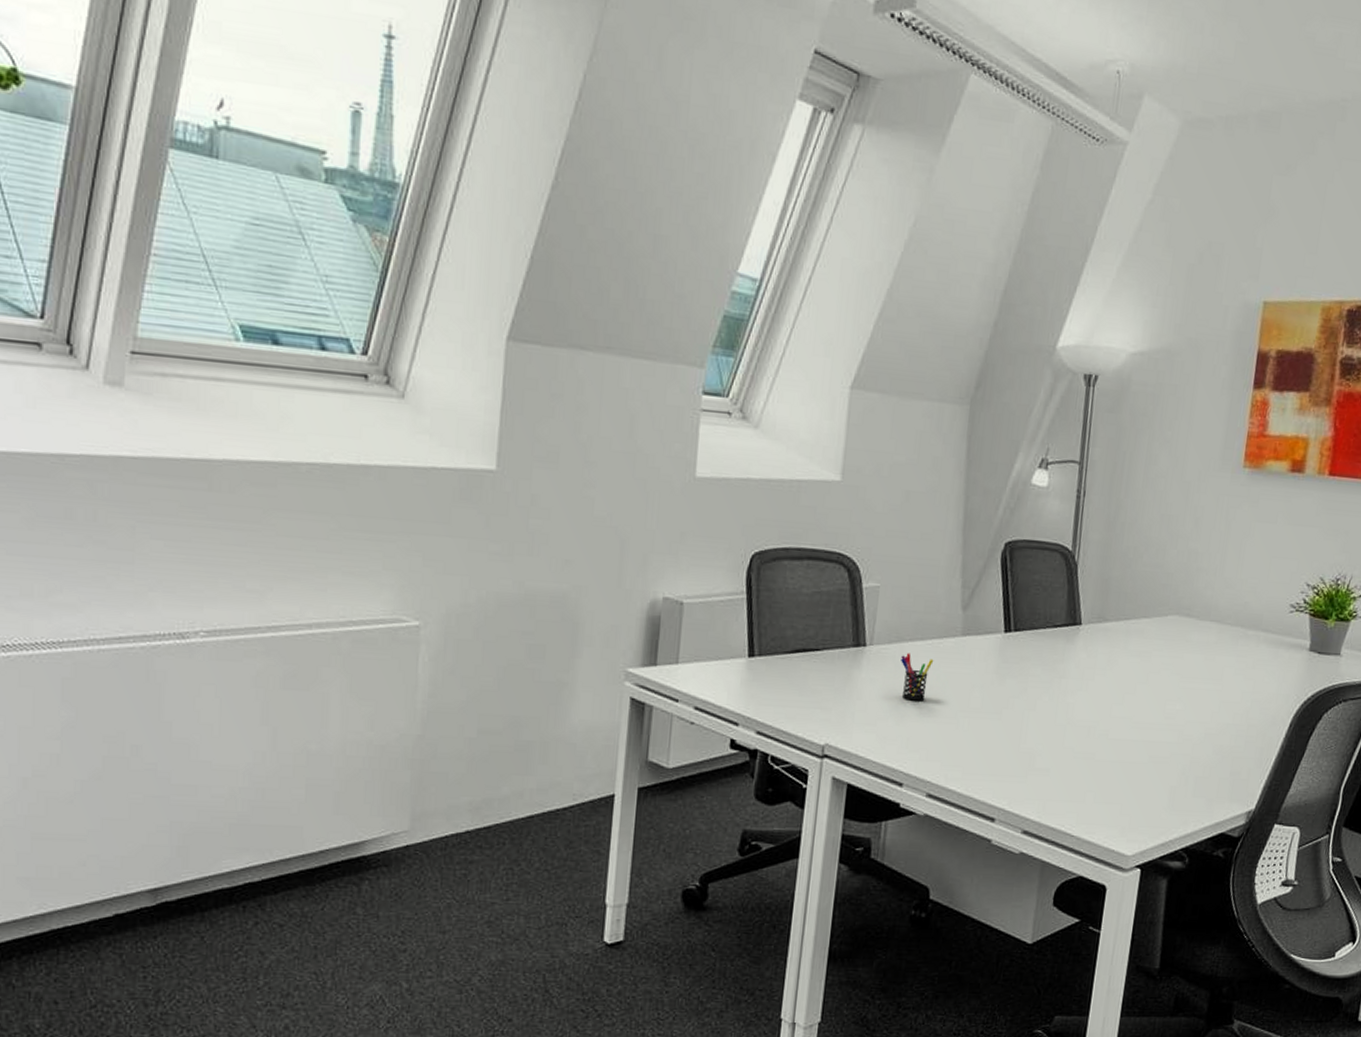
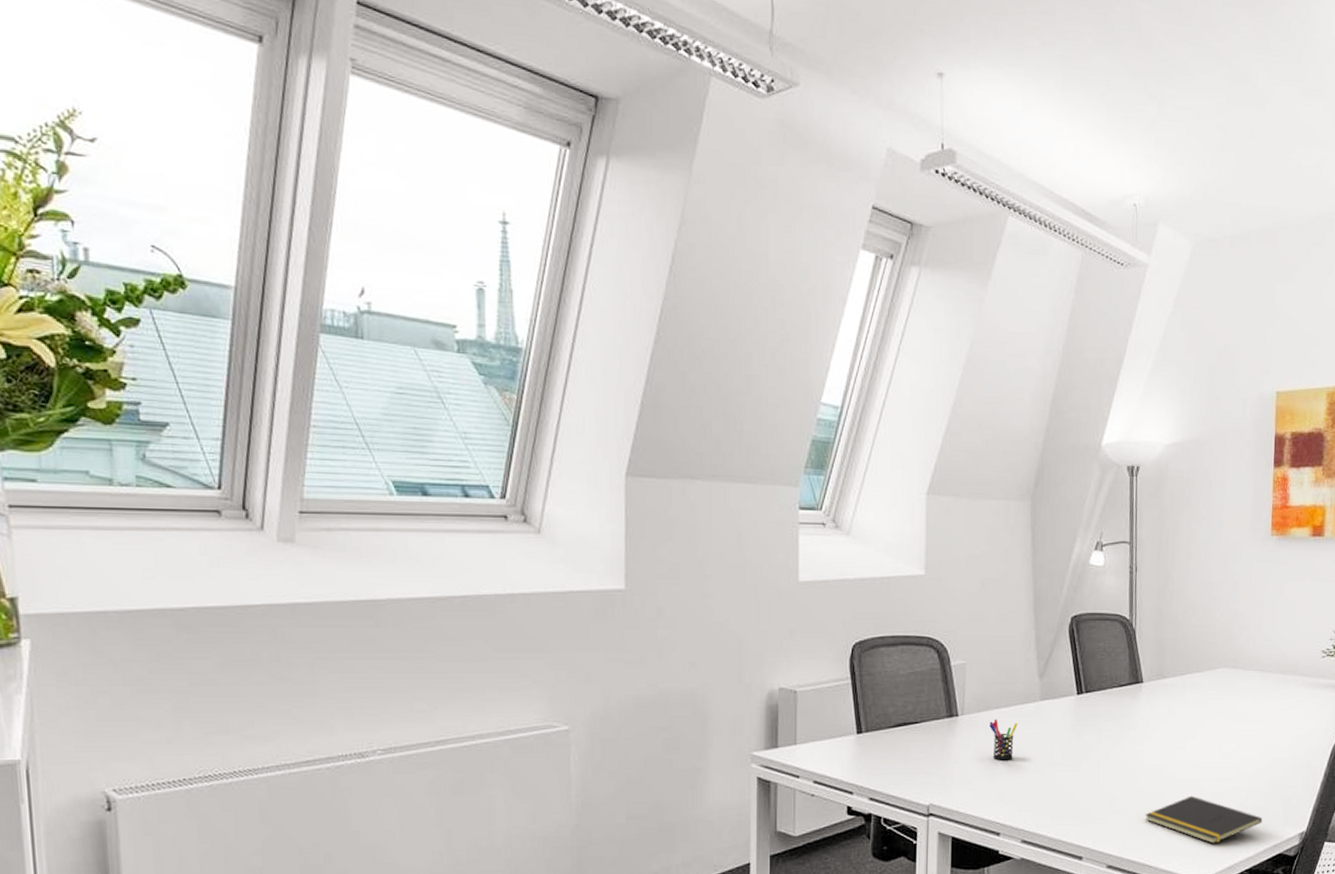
notepad: none [1070,758,1205,816] -> present [1145,795,1262,844]

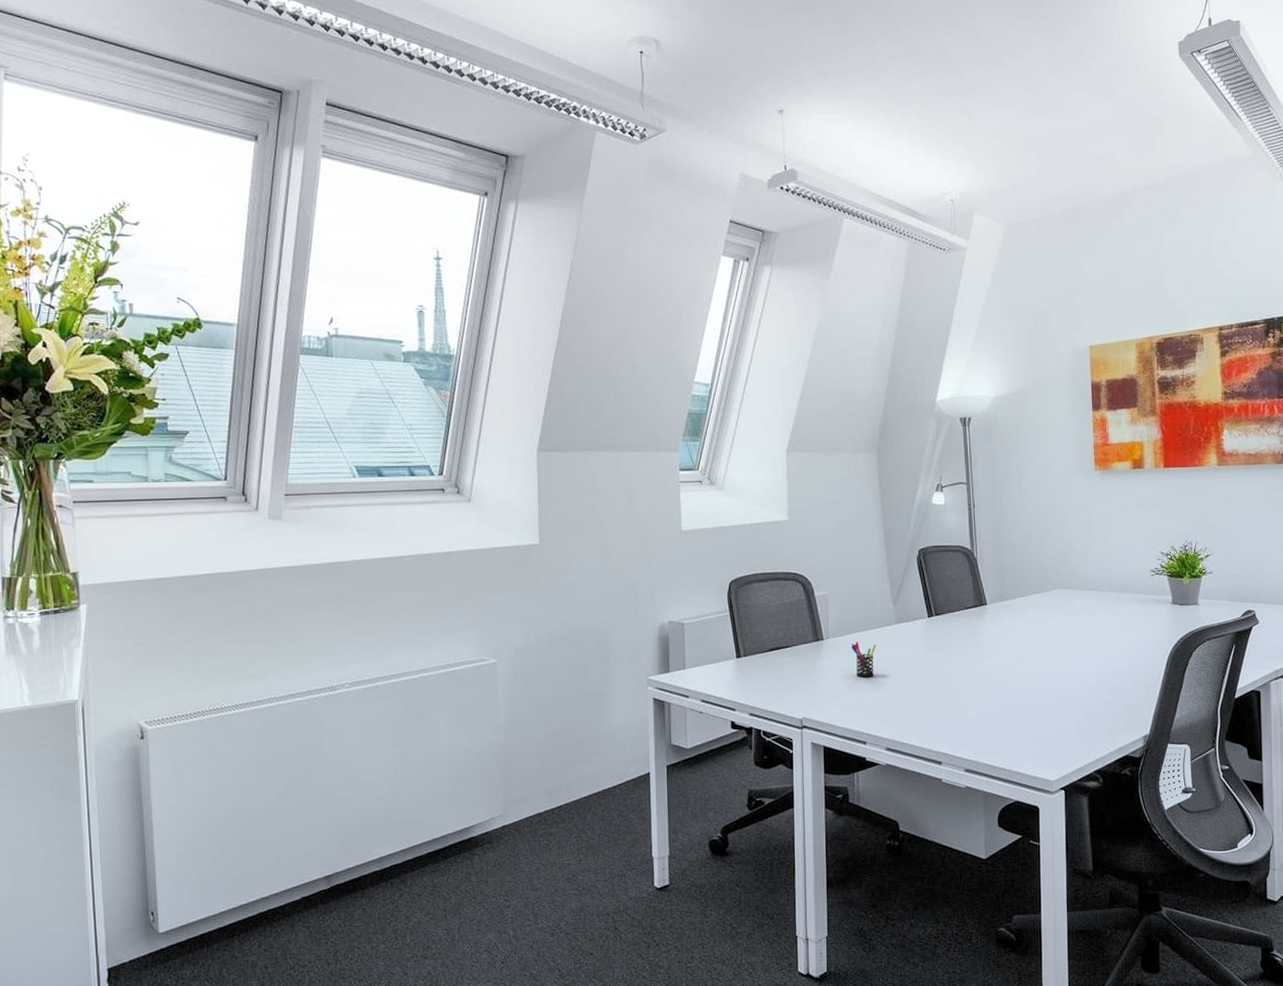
notepad: present [1145,795,1262,844] -> none [997,704,1107,748]

